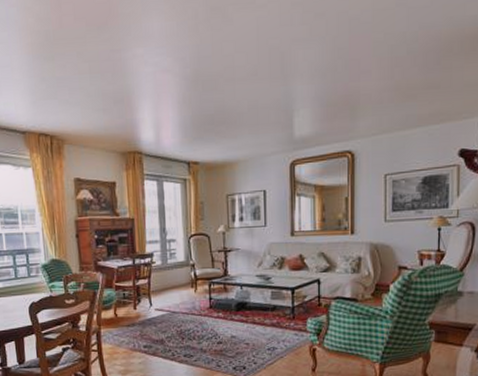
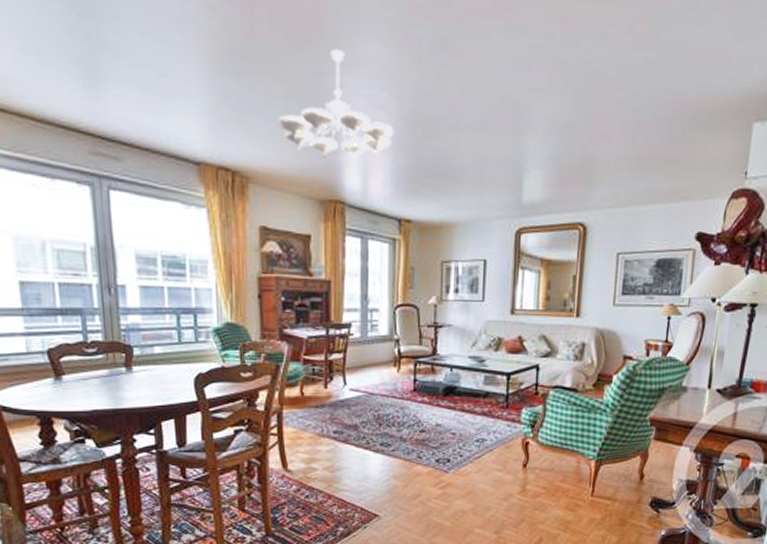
chandelier: none [85,27,180,117] -> present [279,48,394,161]

